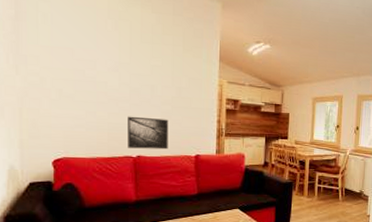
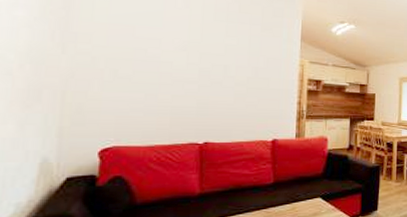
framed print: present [128,116,169,150] -> none [193,98,243,135]

